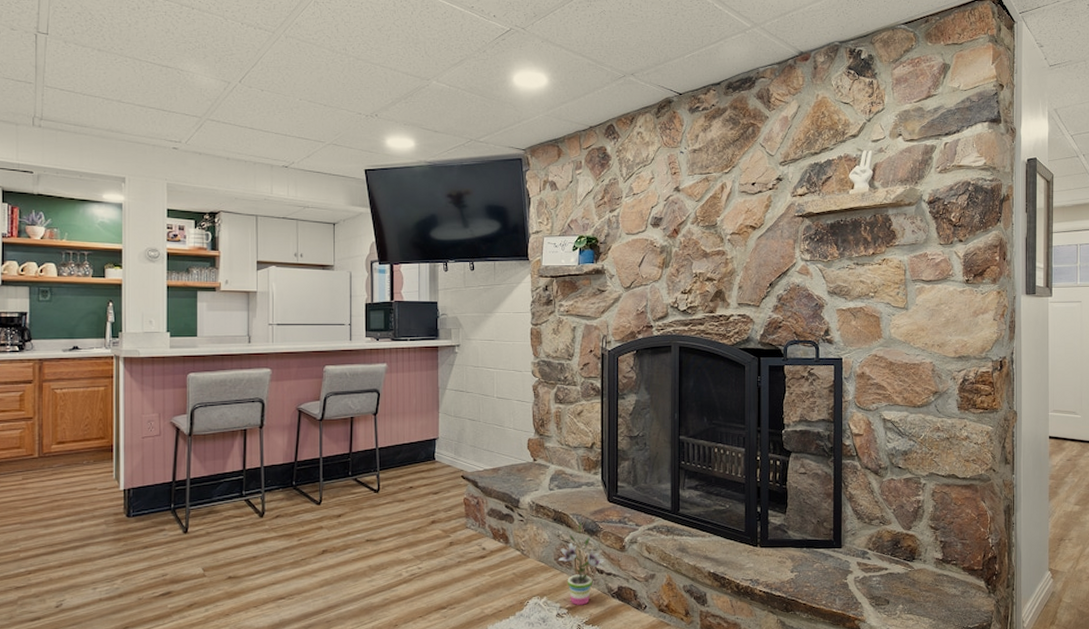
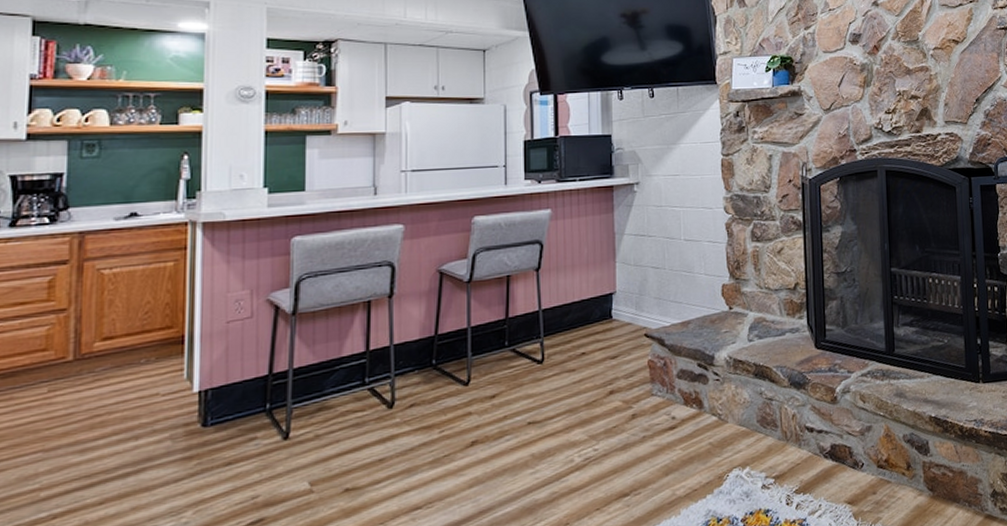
potted plant: present [558,521,605,605] -> none [761,374,815,473]

